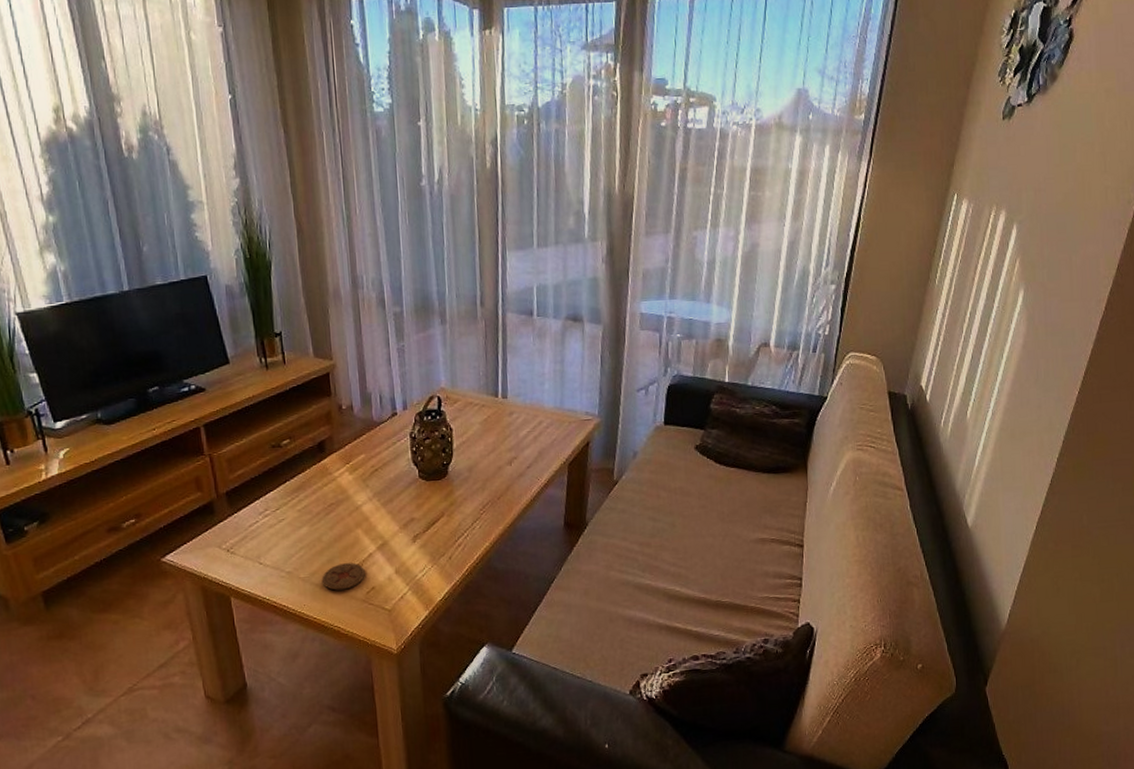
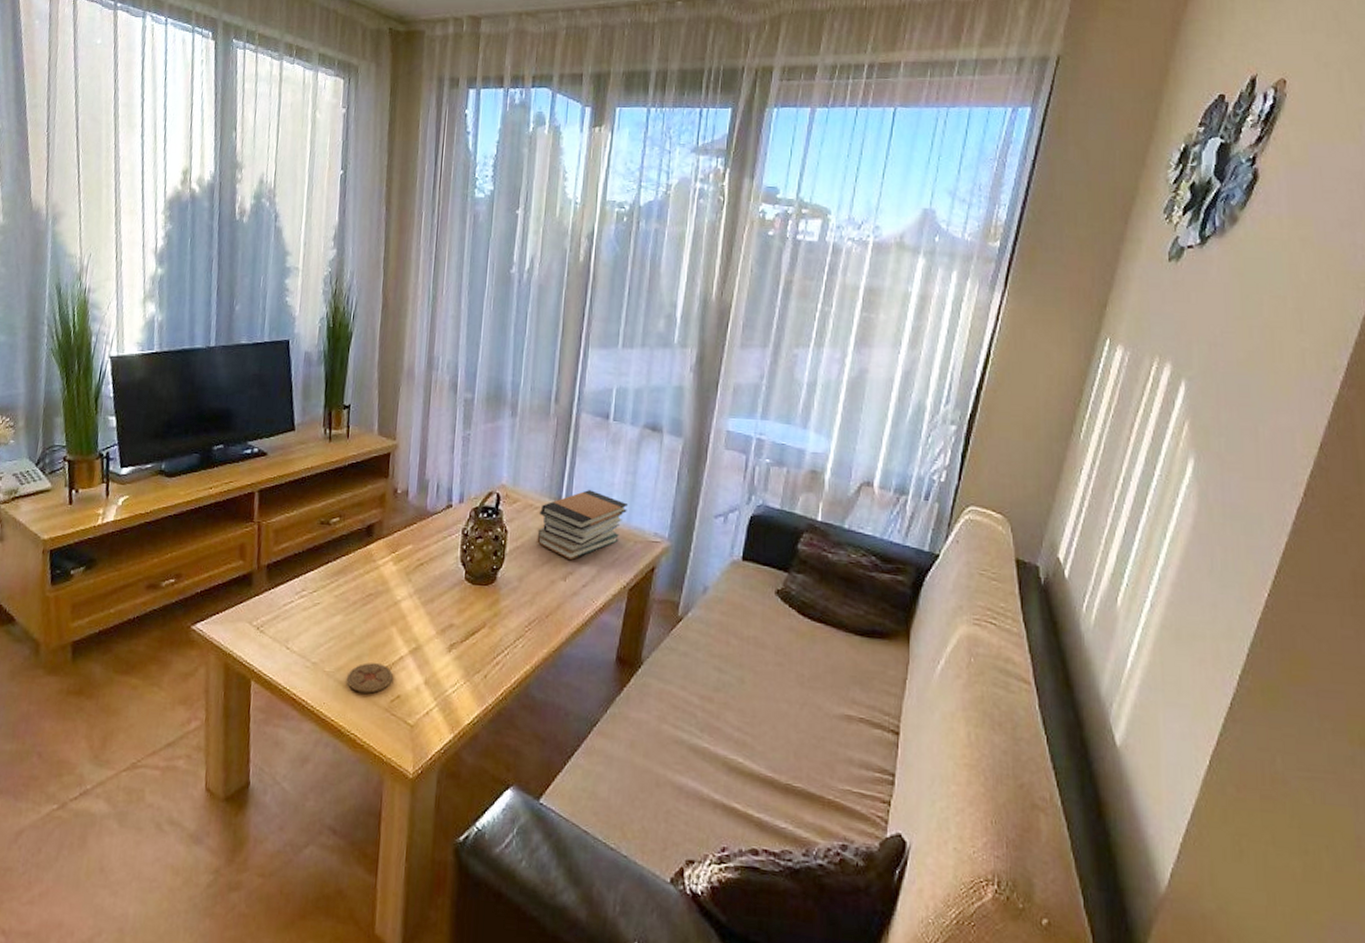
book stack: none [479,382,560,446] -> present [537,490,629,560]

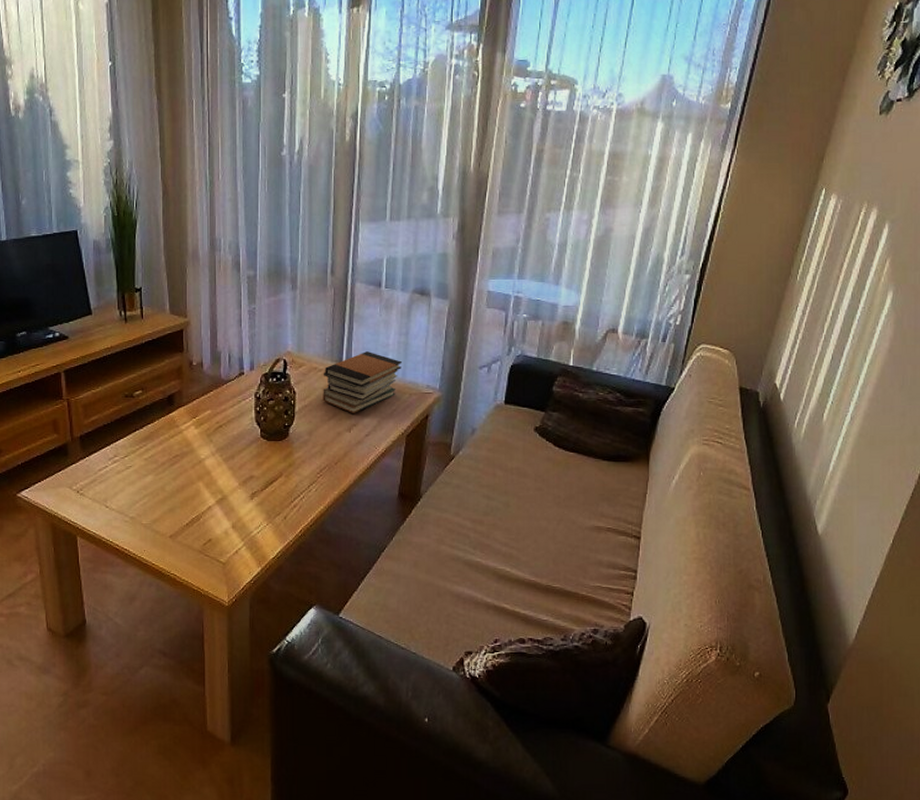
coaster: present [346,663,393,694] -> none [162,514,203,539]

